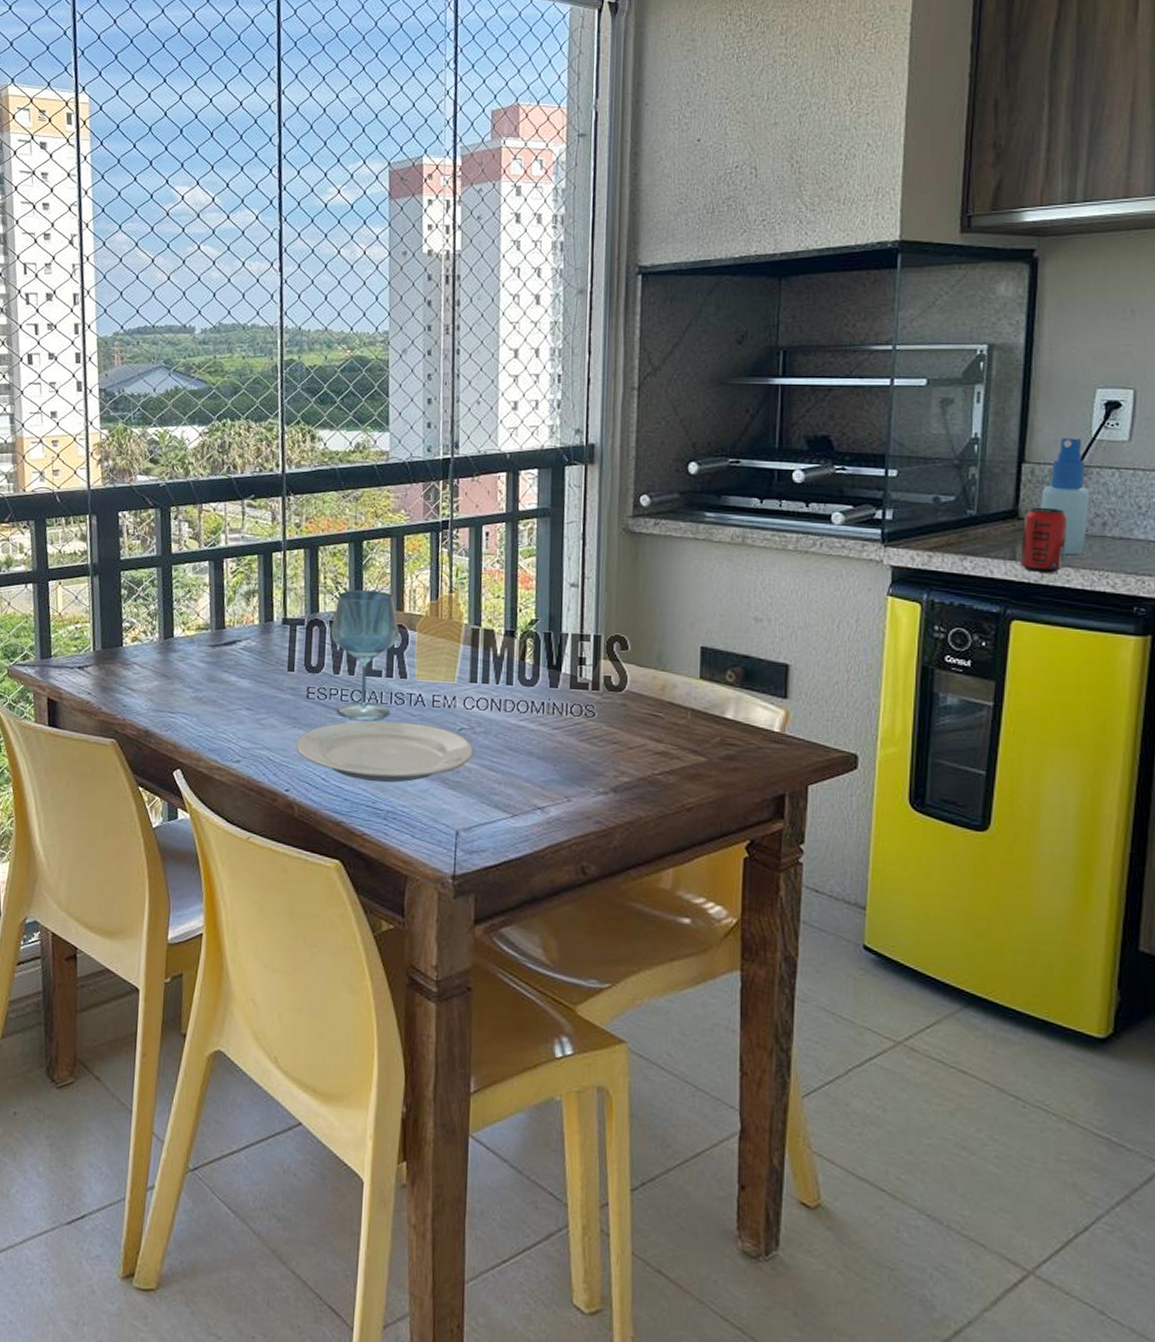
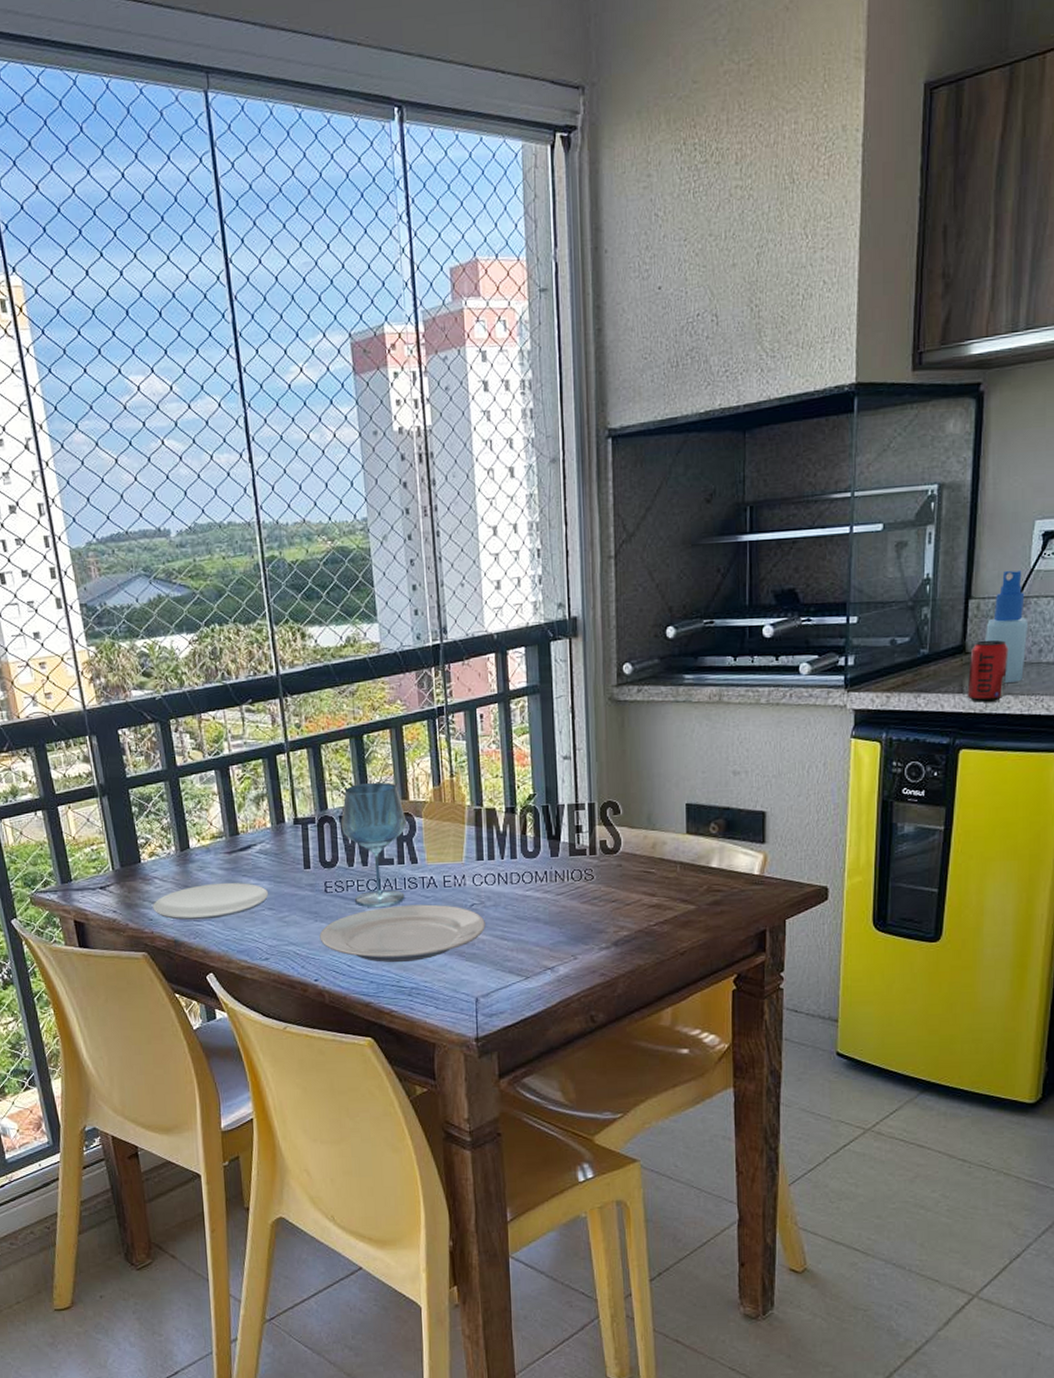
plate: none [128,675,249,713] -> present [153,882,269,921]

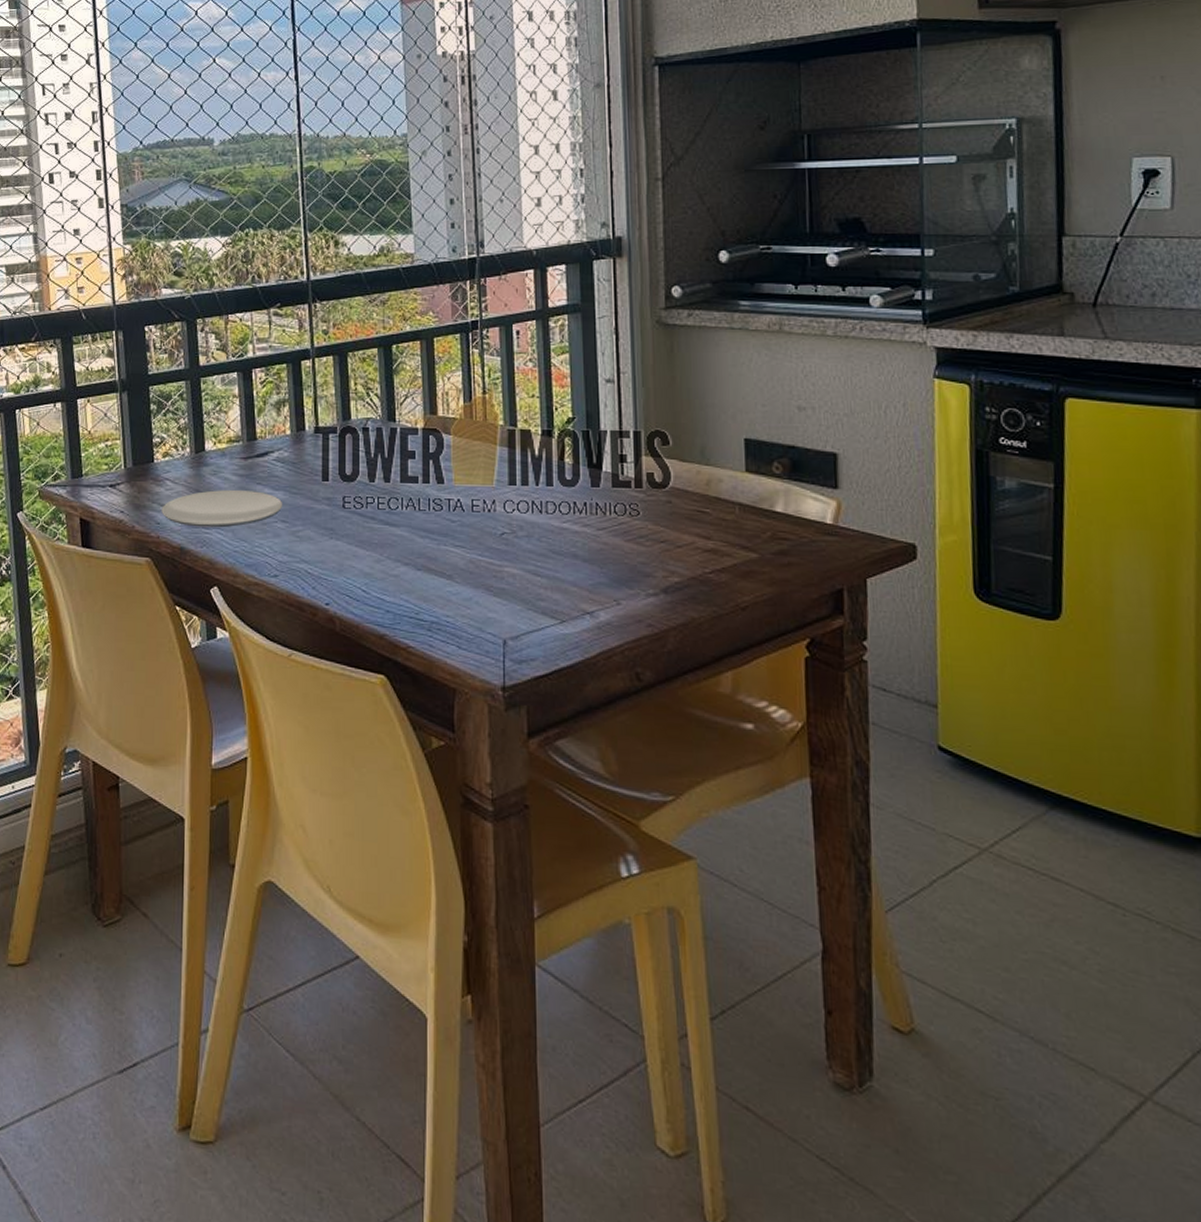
plate: present [319,904,485,963] -> none [334,528,516,592]
wine glass: present [341,782,407,908] -> none [364,394,434,529]
beer can: present [967,640,1009,702] -> none [1068,280,1116,347]
spray bottle: present [986,570,1029,683] -> none [1085,208,1137,327]

